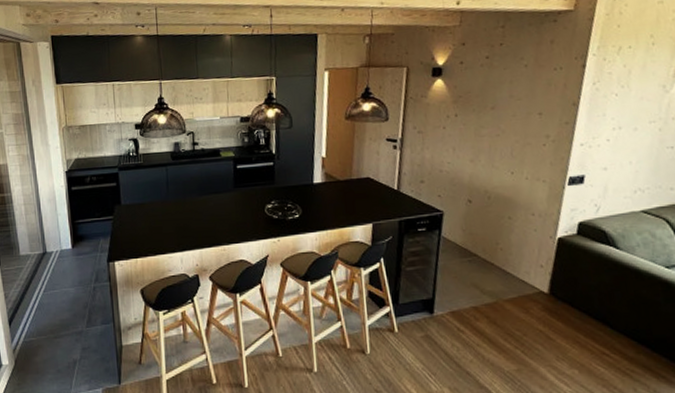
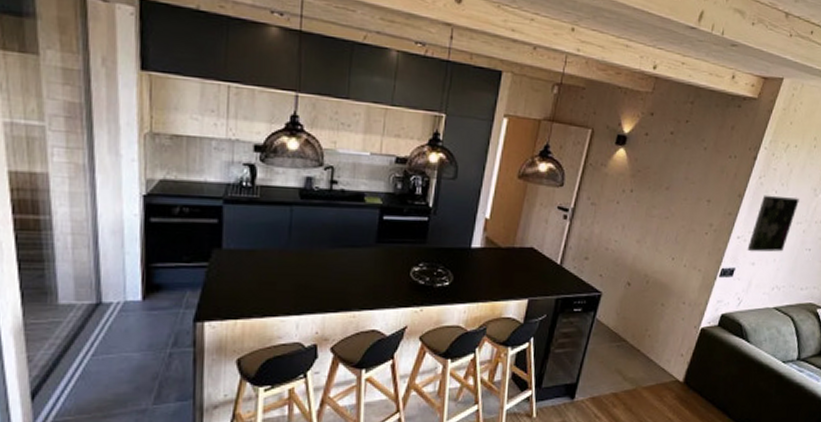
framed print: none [594,97,647,158] -> present [747,195,799,252]

